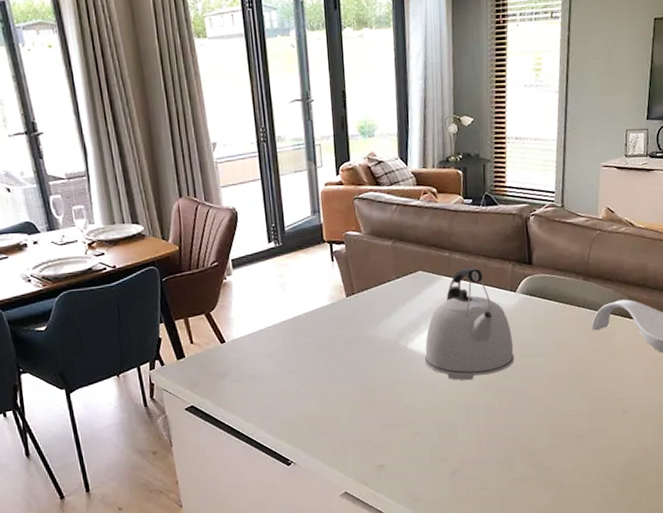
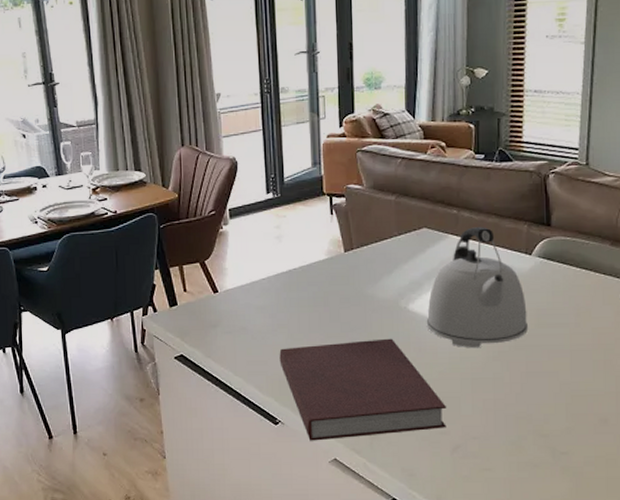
notebook: none [288,376,445,478] -> present [279,338,446,441]

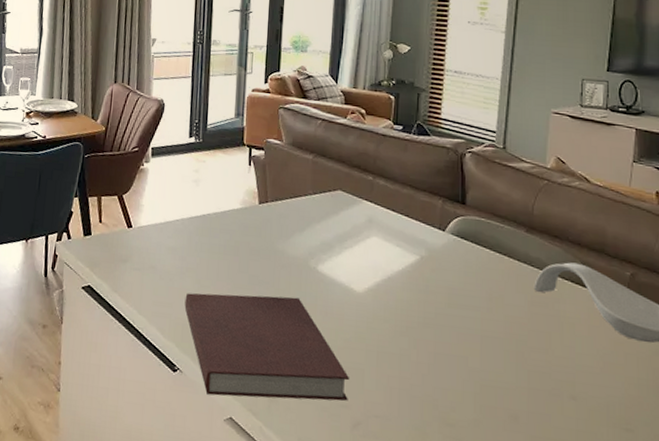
kettle: present [426,227,528,349] -> none [334,196,438,321]

